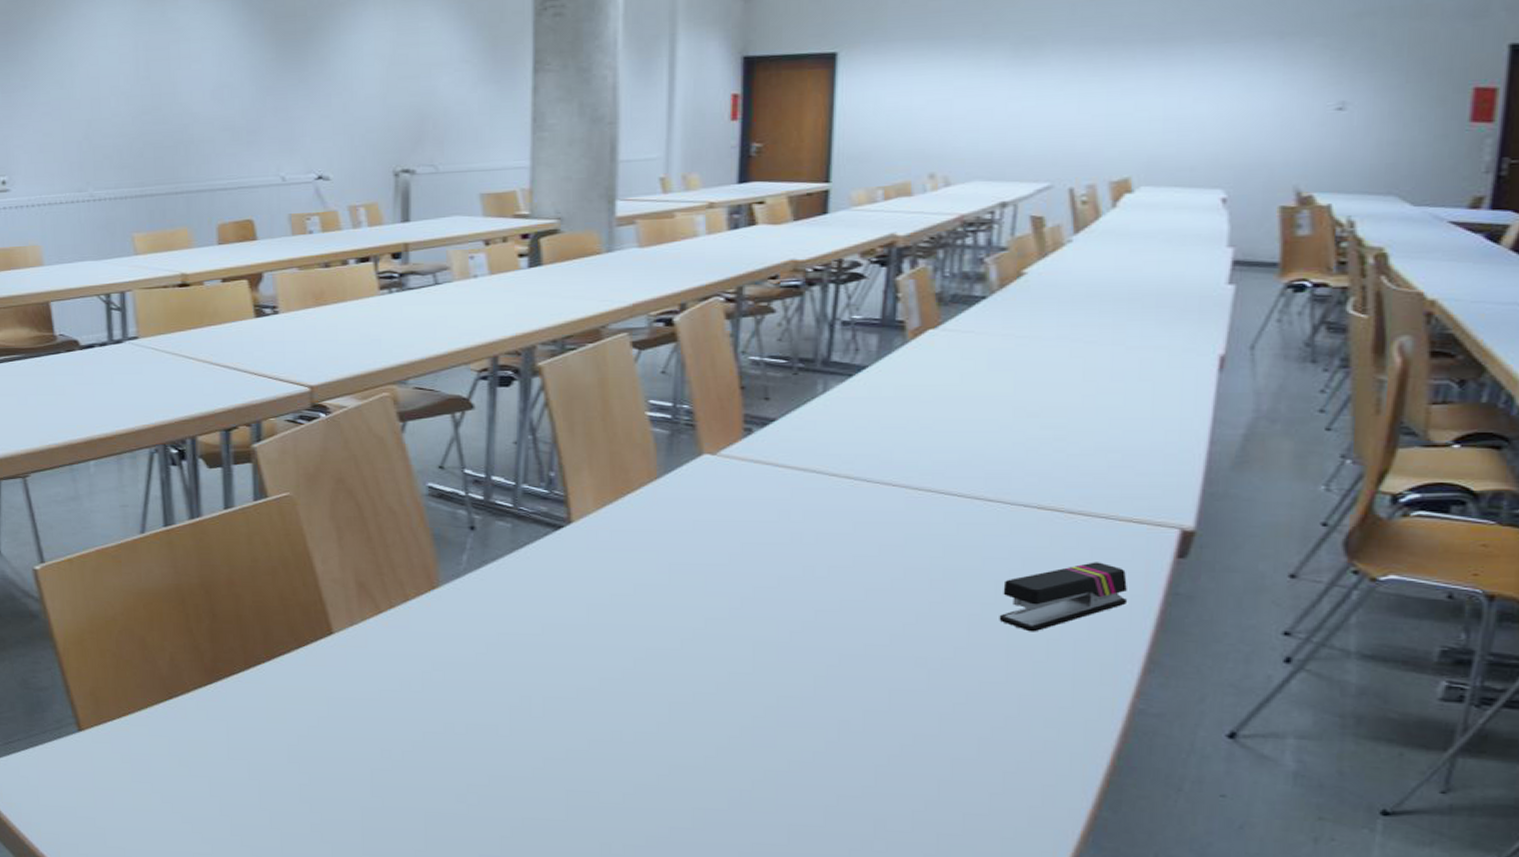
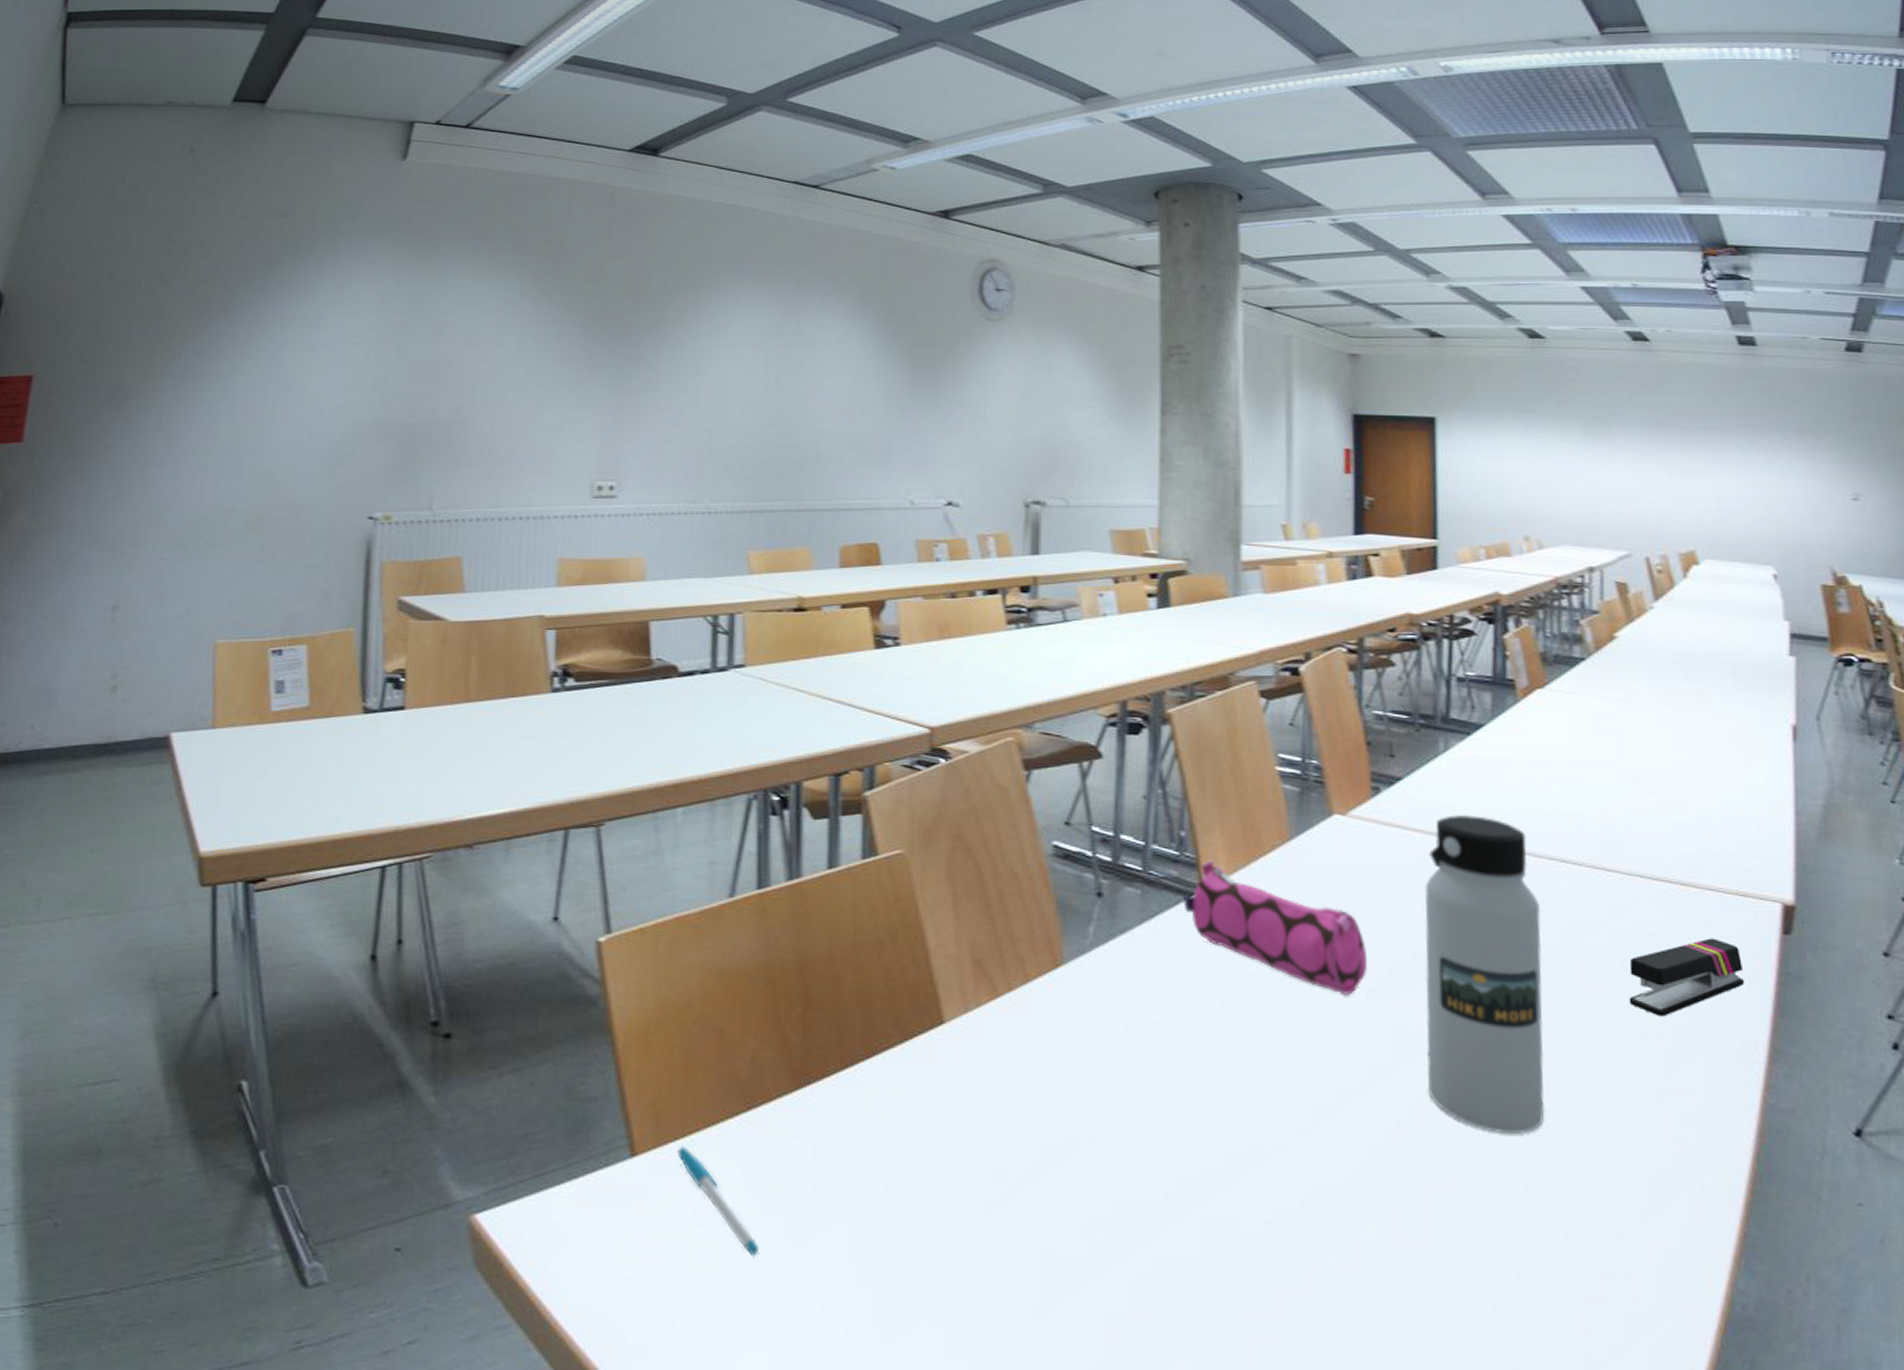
pen: none [115,724,188,806] -> present [677,1146,760,1257]
pencil case: none [552,497,732,612] -> present [1183,860,1368,995]
water bottle: none [784,451,914,731] -> present [1424,814,1545,1135]

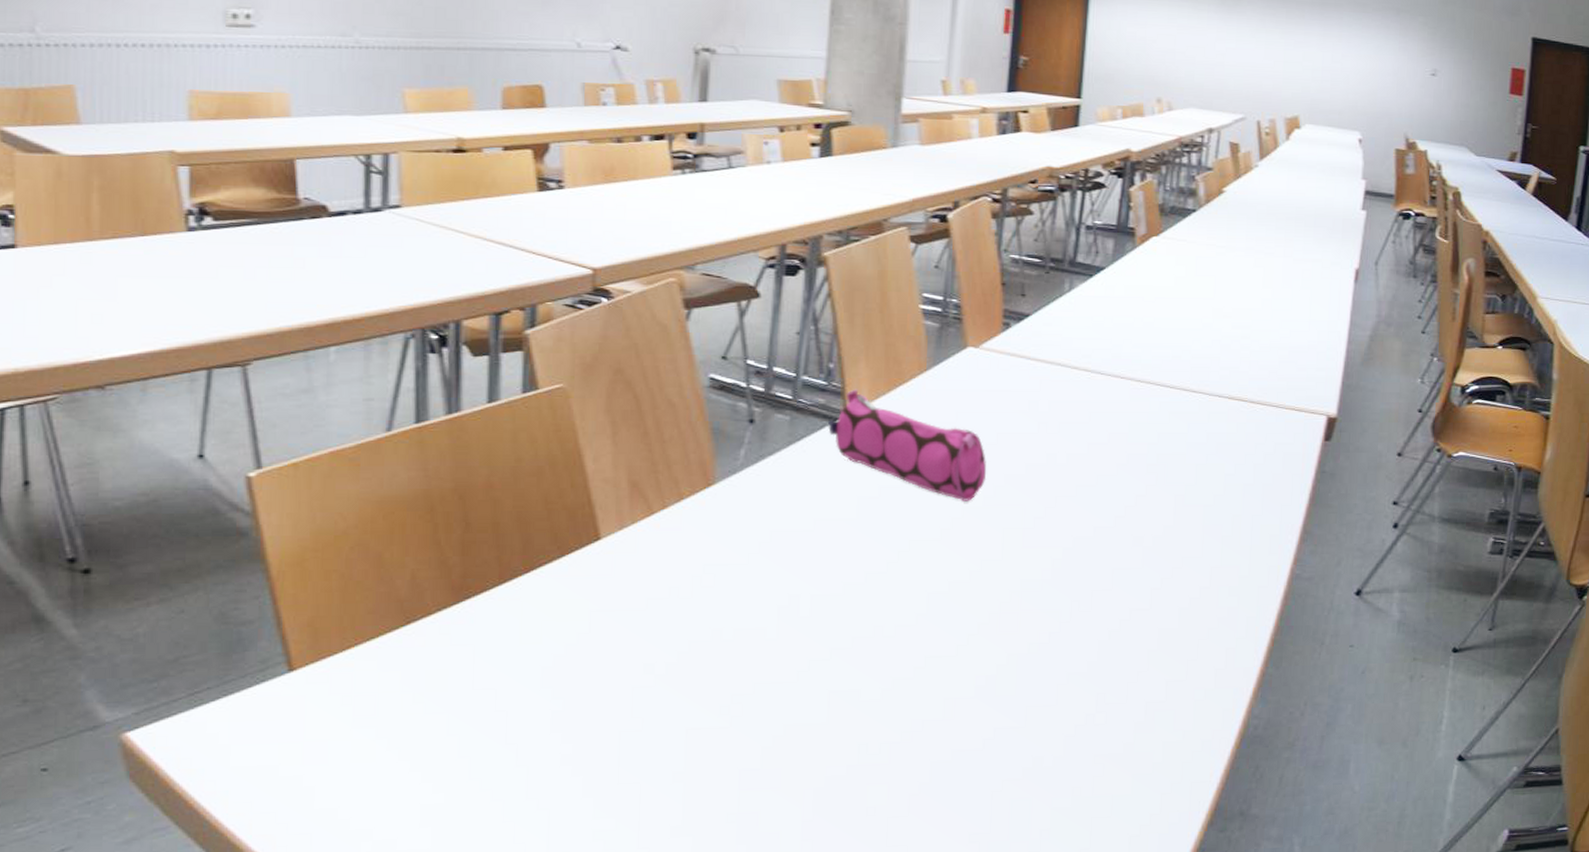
pen: present [677,1146,760,1257] -> none [336,659,420,750]
water bottle: present [1424,814,1545,1135] -> none [1028,345,1136,609]
stapler: present [1629,938,1745,1017] -> none [1198,445,1290,510]

